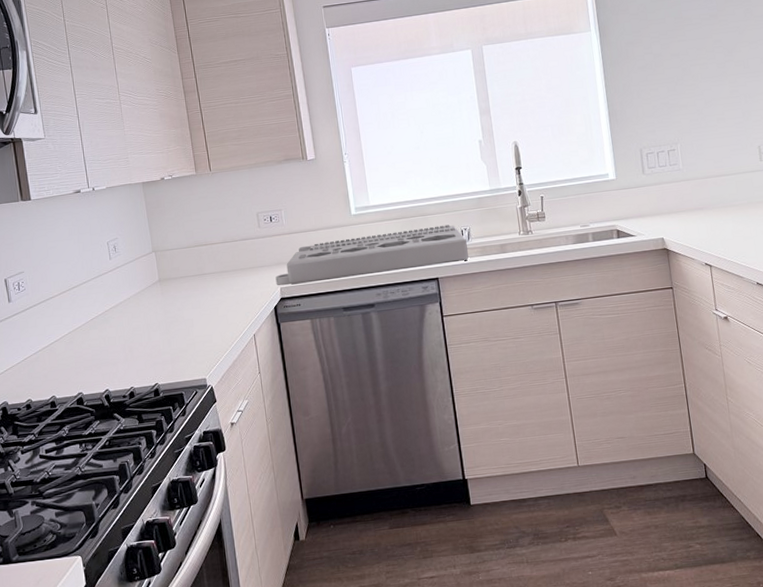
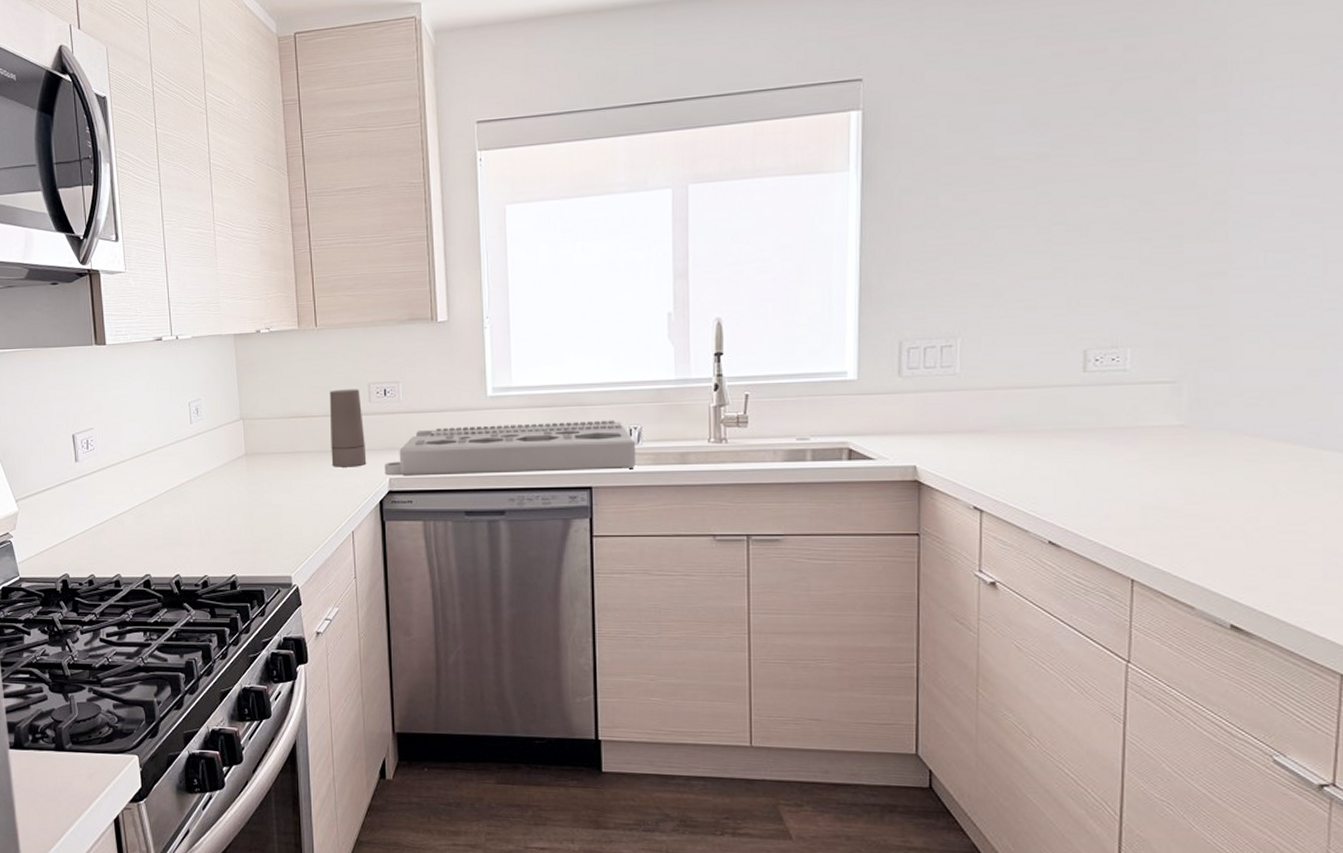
canister: none [226,218,261,284] -> present [330,389,367,467]

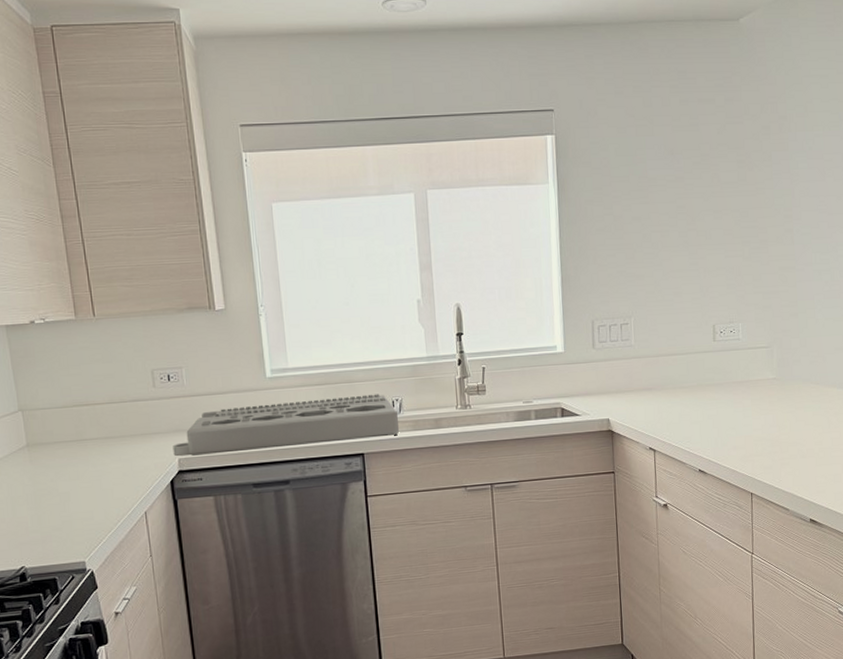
canister: present [330,389,367,467] -> none [113,375,155,452]

